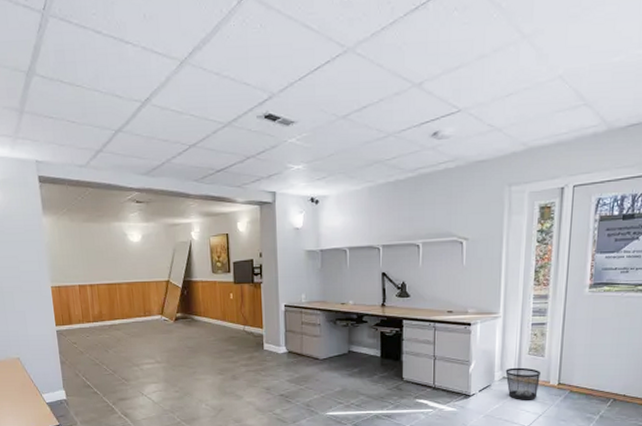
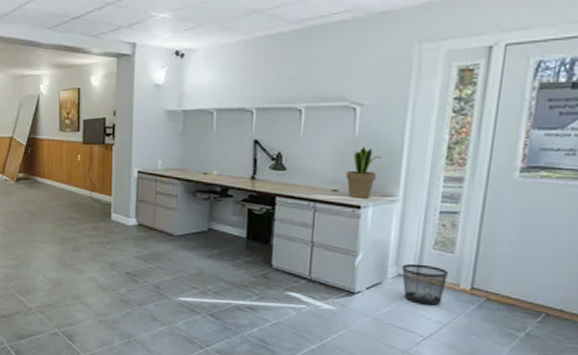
potted plant: none [457,274,486,317] -> present [345,147,383,199]

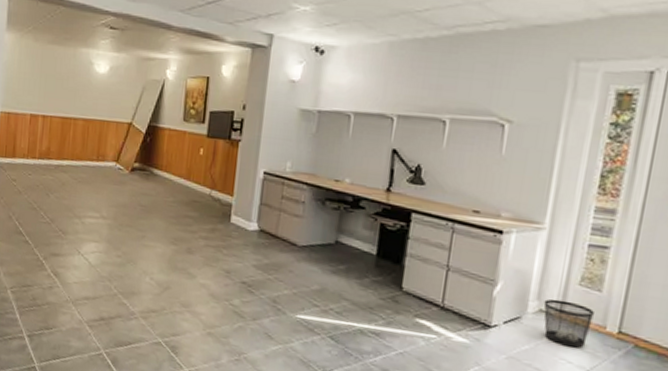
potted plant: present [345,147,383,199] -> none [488,167,530,224]

